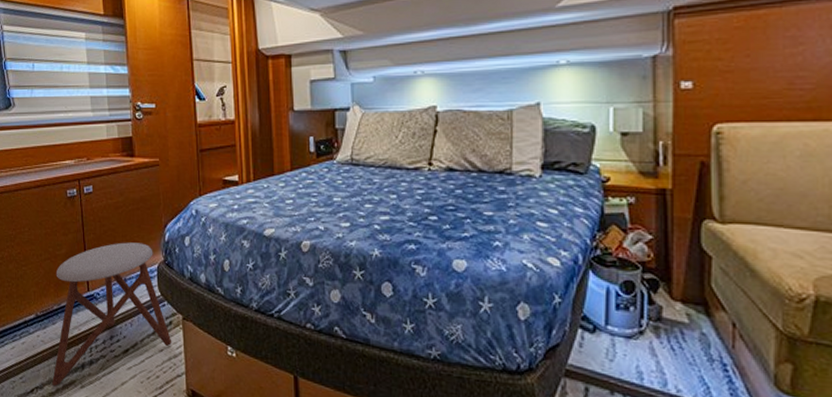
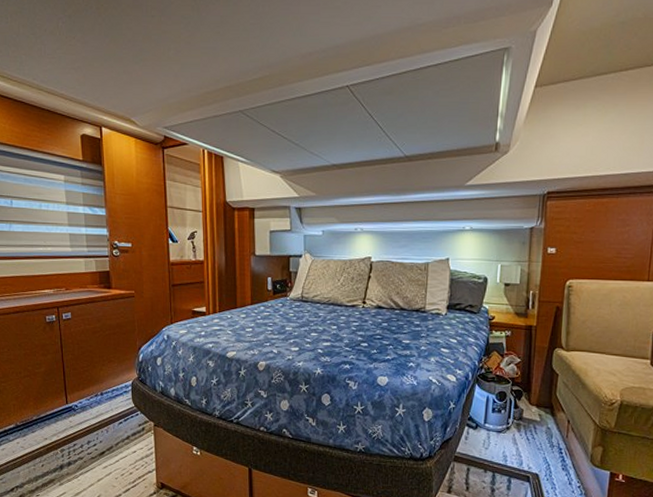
stool: present [52,242,172,387] -> none [32,362,144,485]

